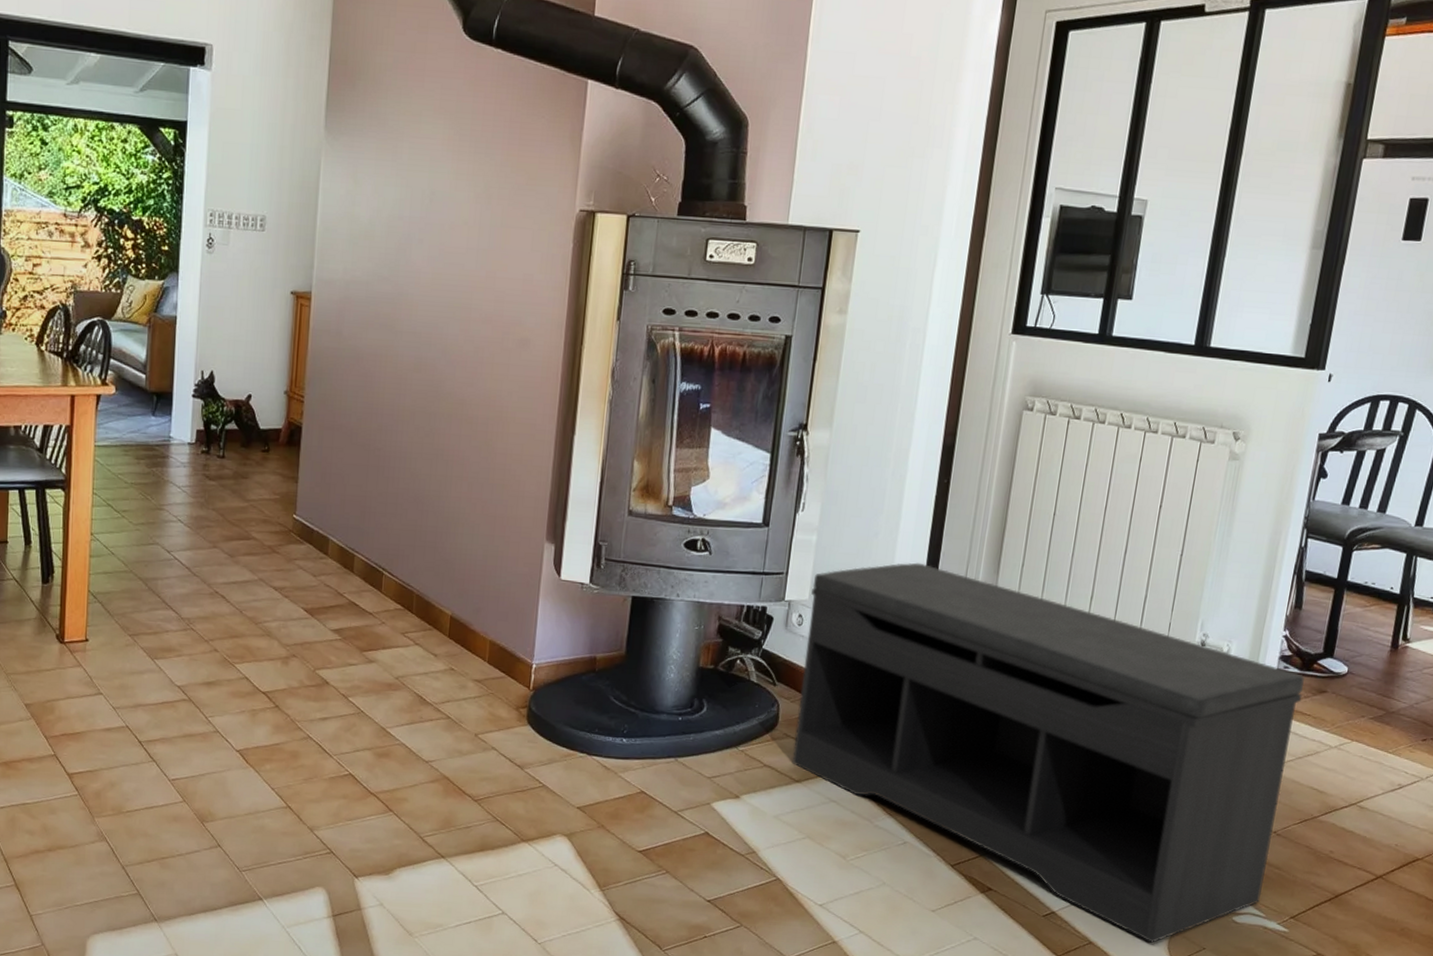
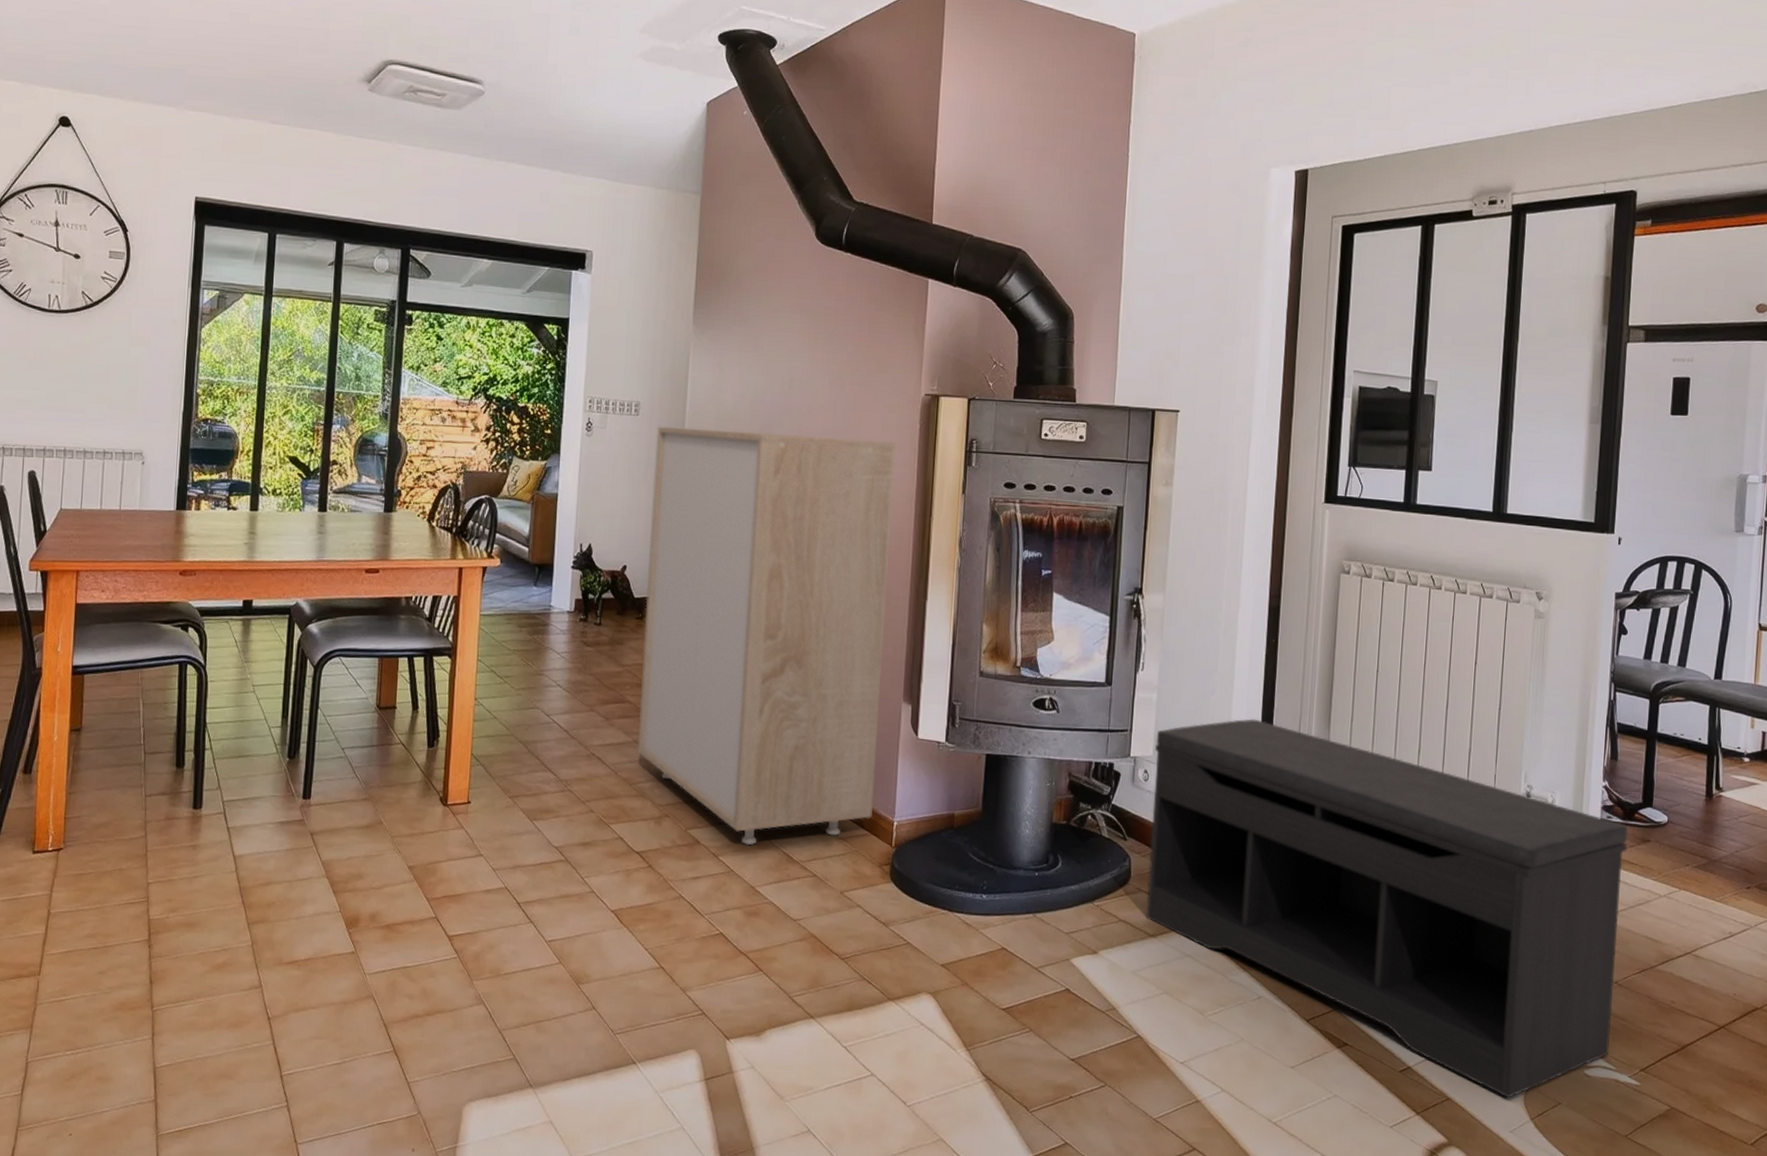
storage cabinet: none [264,243,547,687] -> present [637,426,897,846]

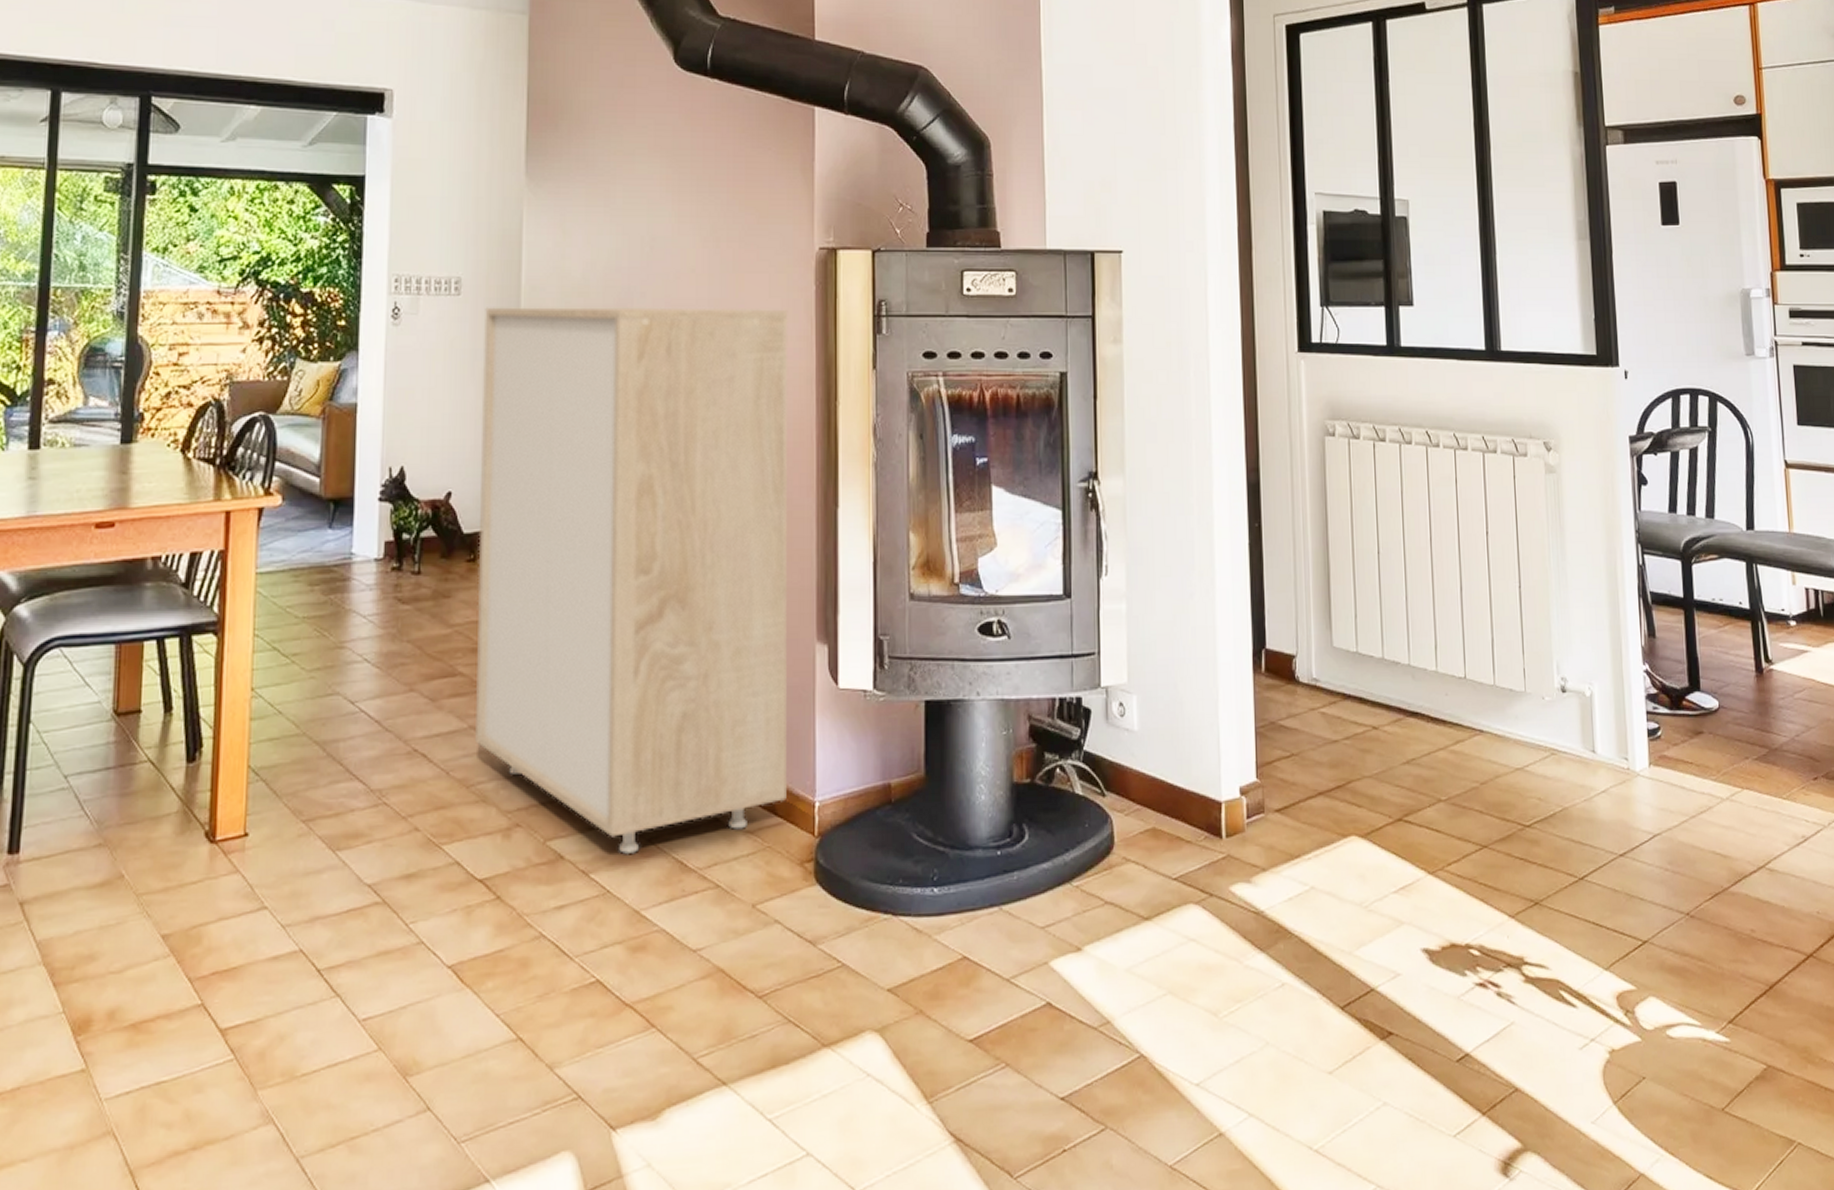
bench: present [1145,719,1628,1098] -> none [1130,624,1691,1079]

